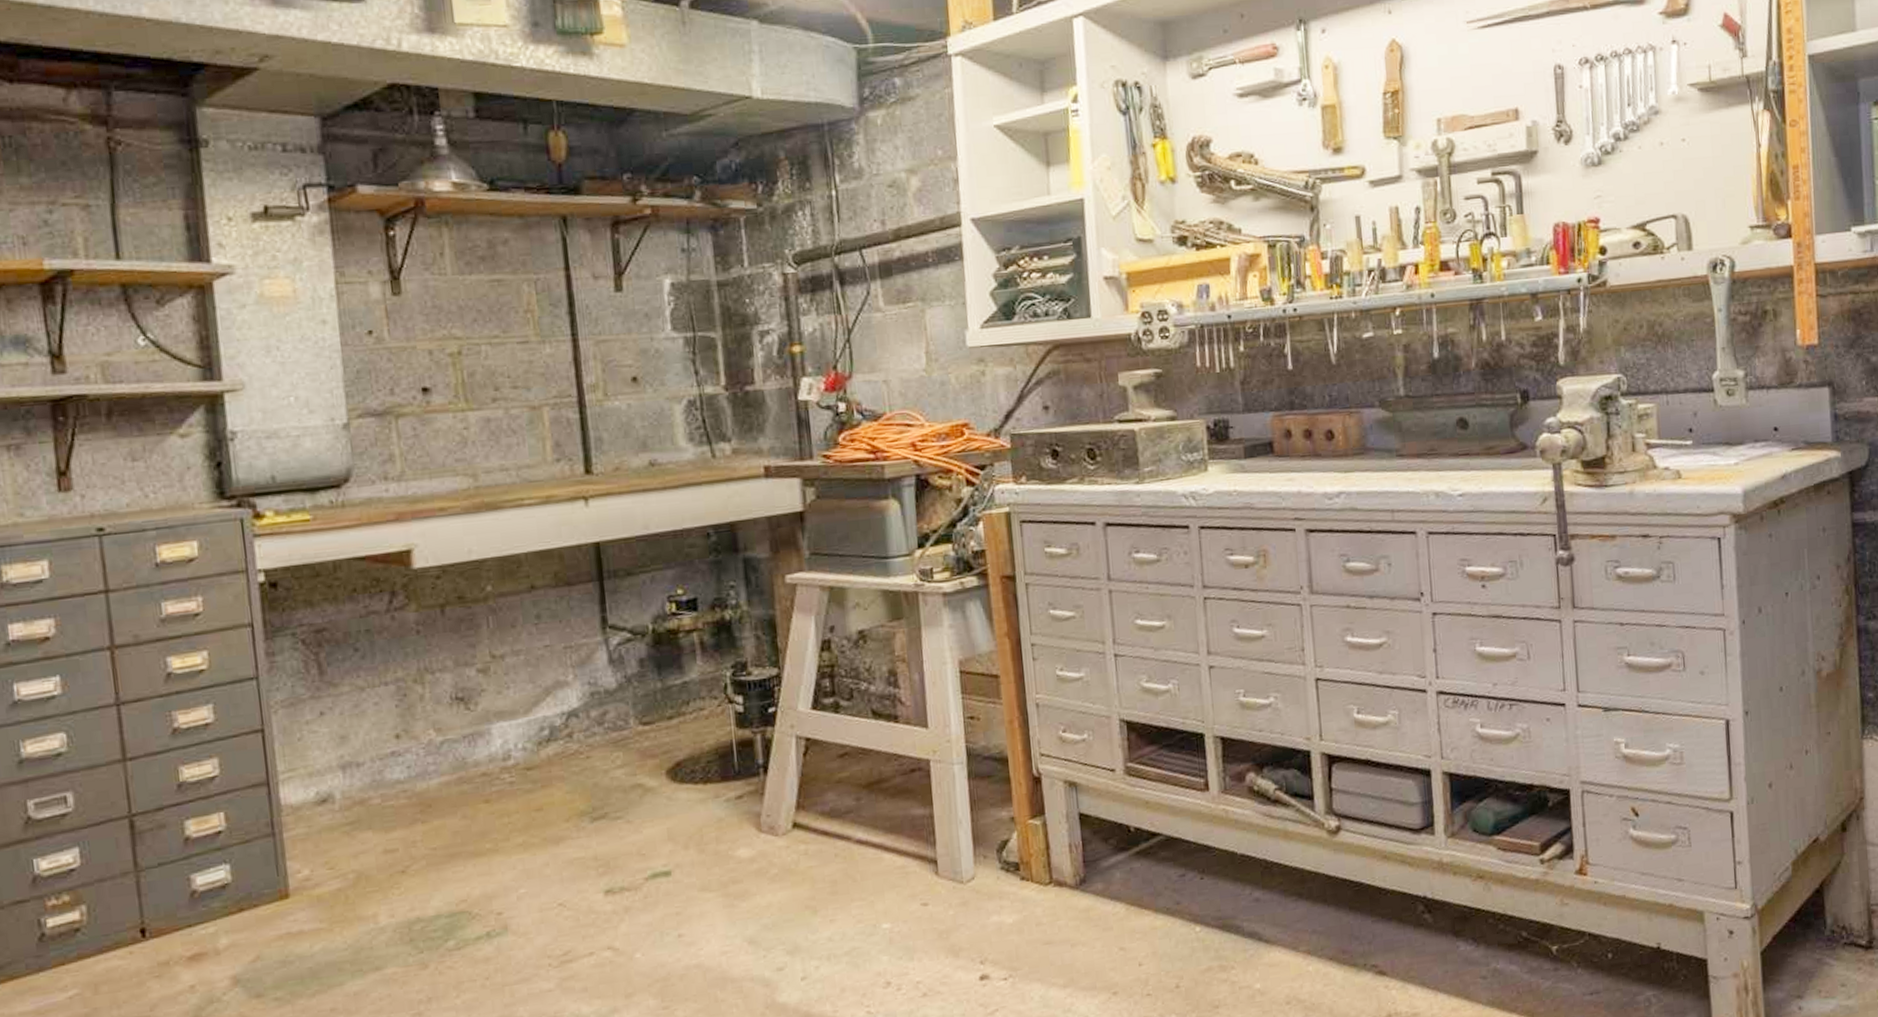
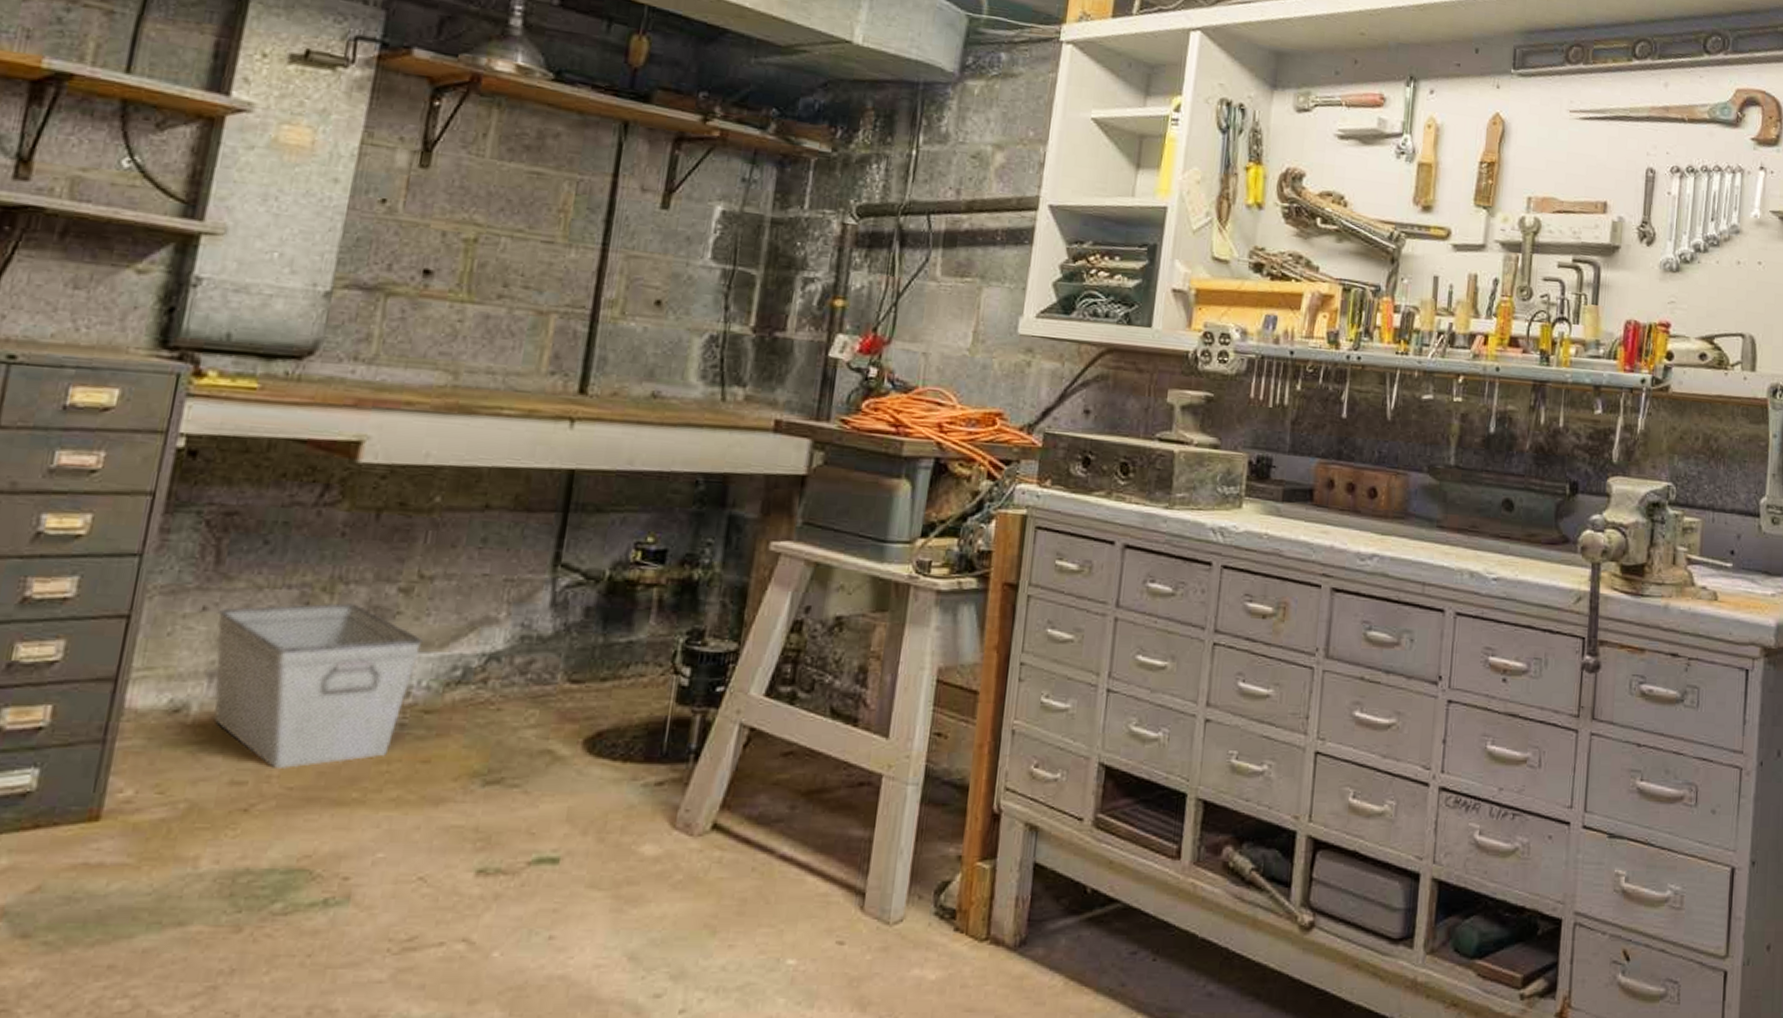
storage bin: none [334,688,509,836] -> present [213,602,423,770]

